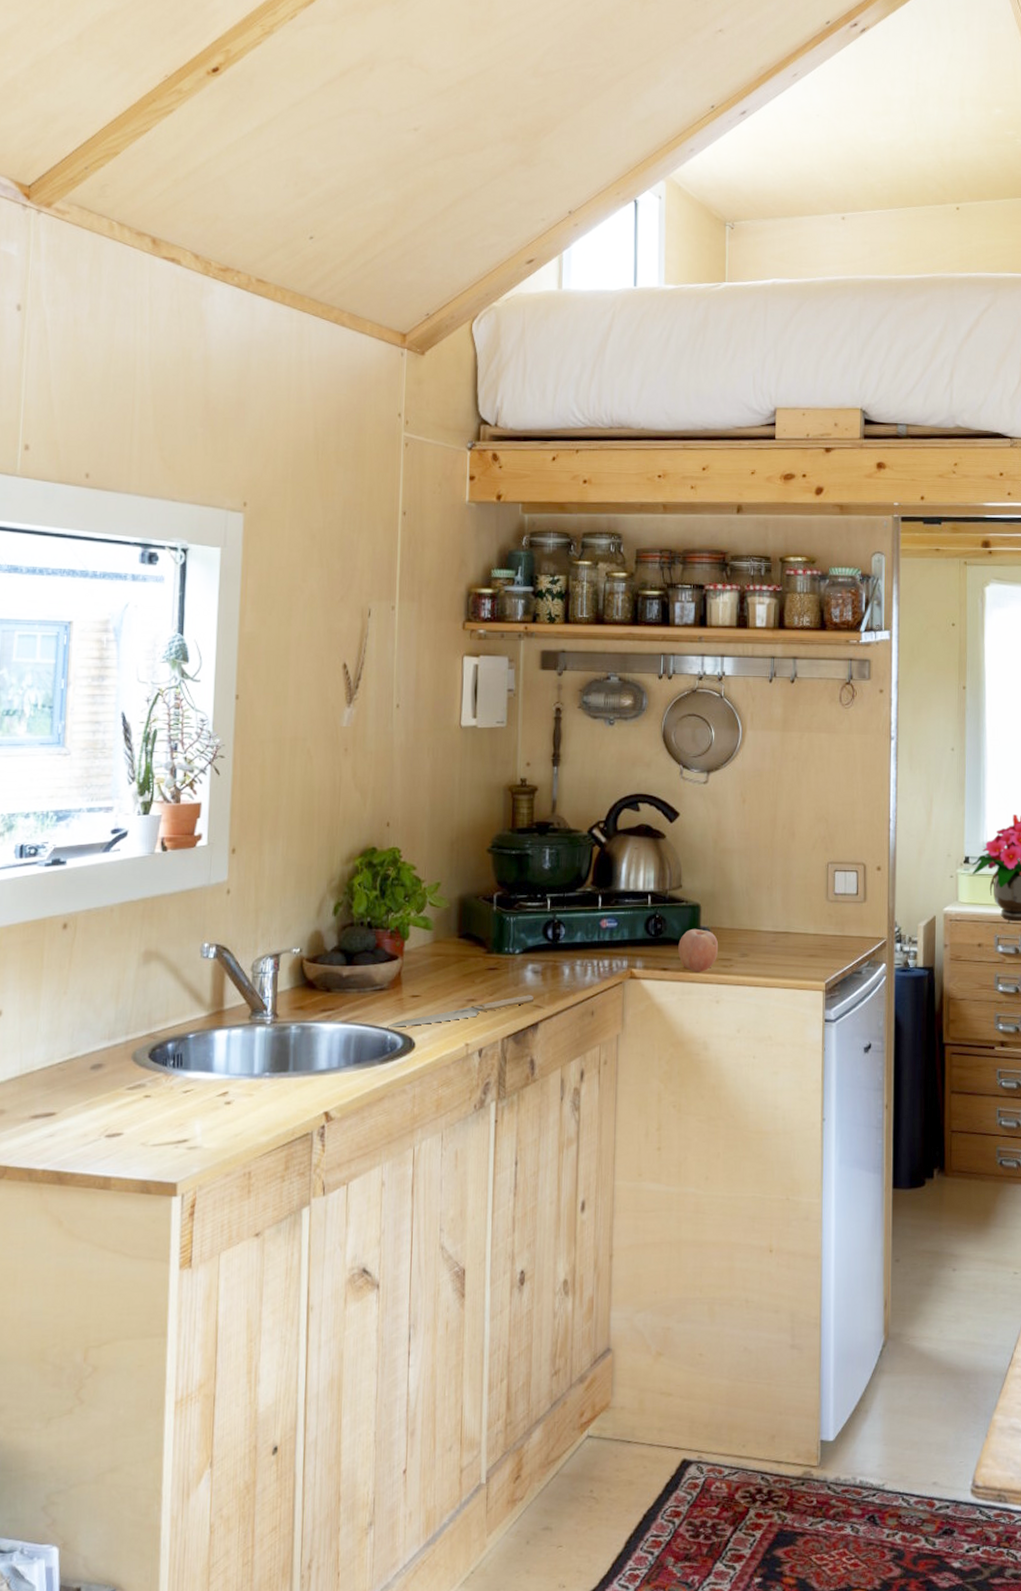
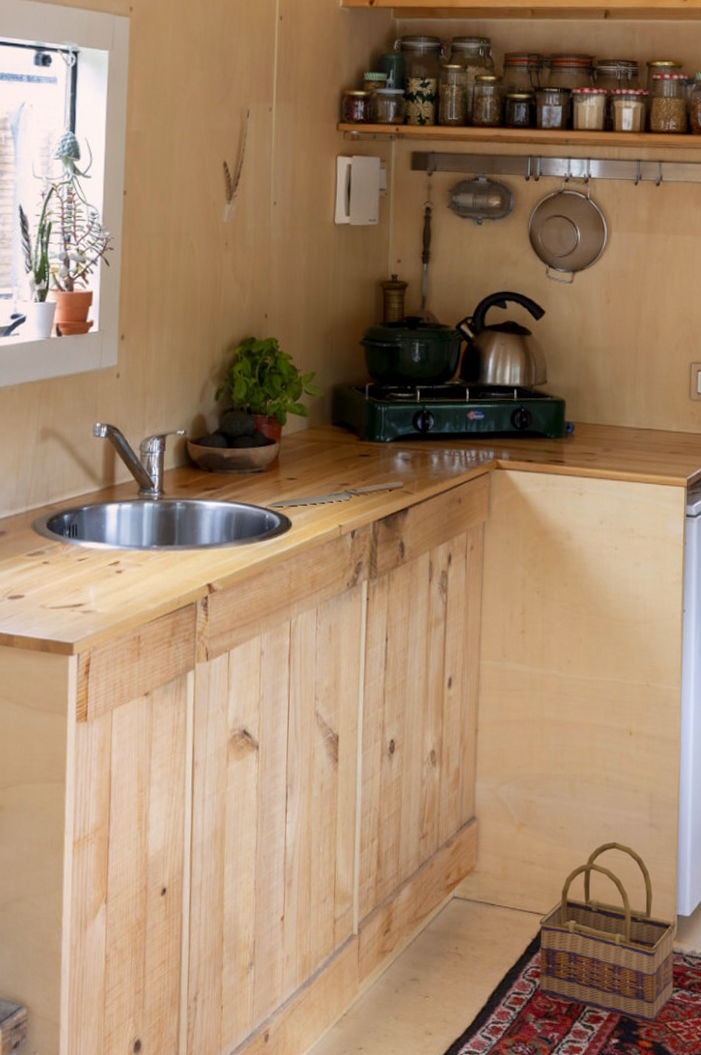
basket: none [677,1366,820,1558] -> present [538,841,676,1024]
fruit: present [678,928,719,972] -> none [543,423,583,465]

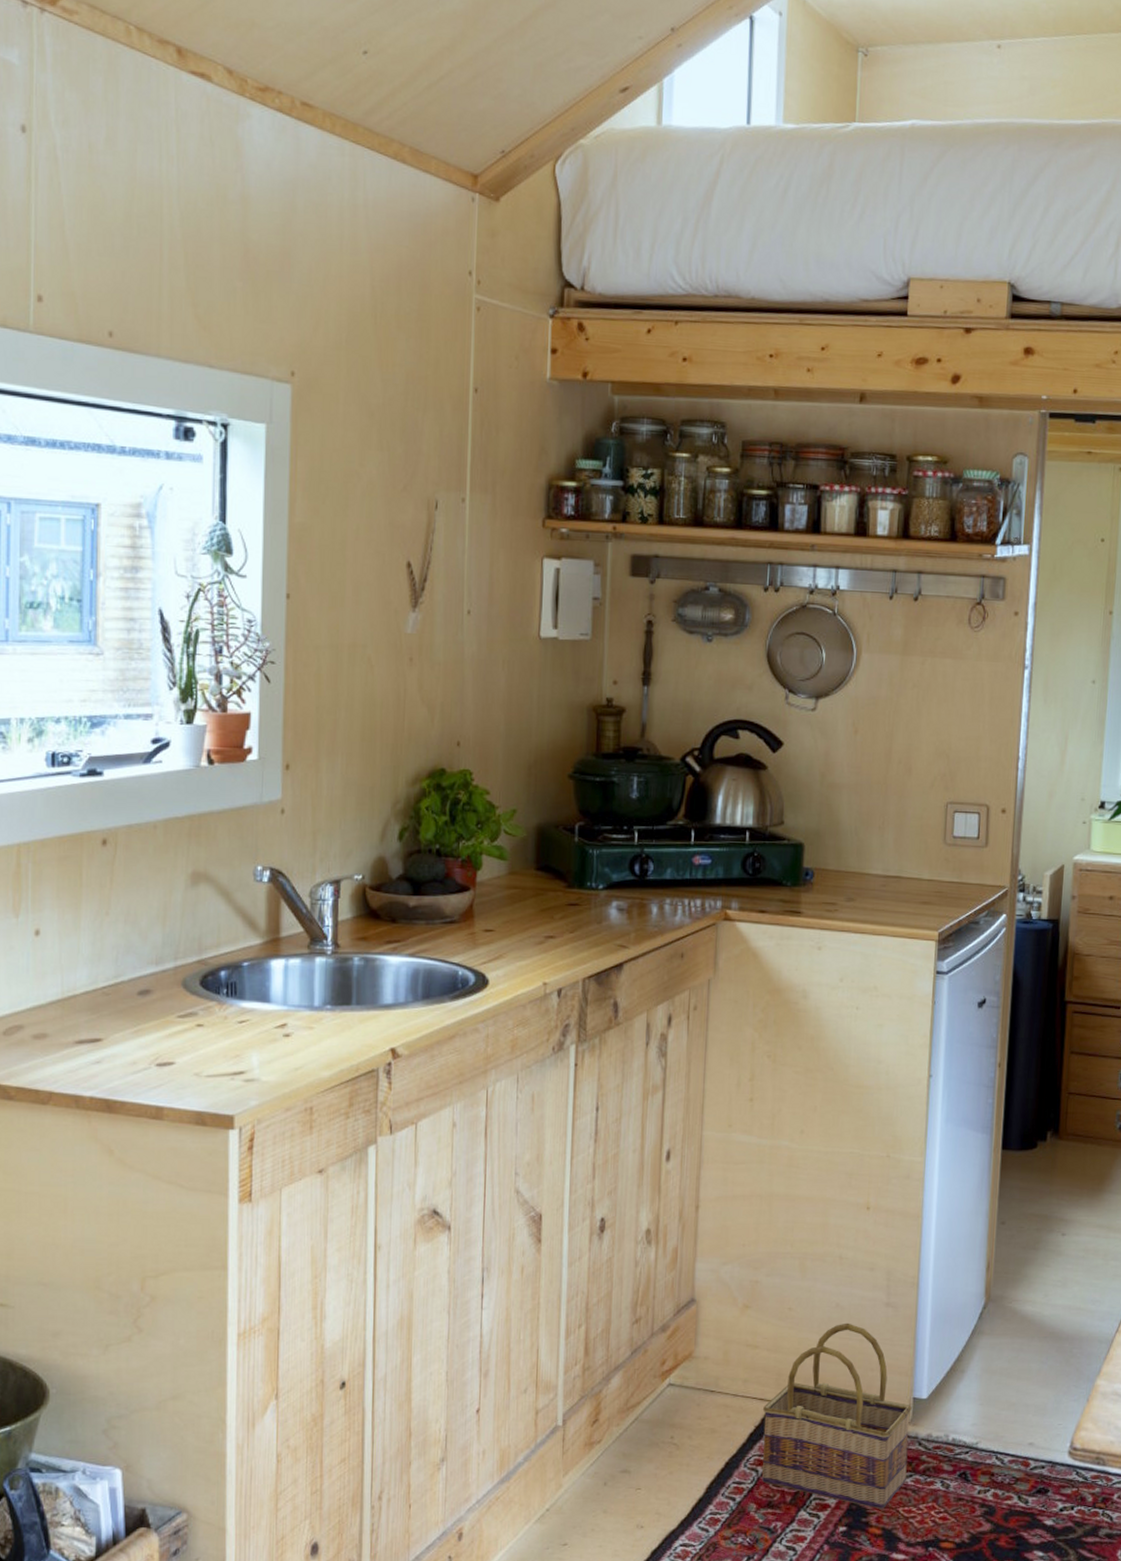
kitchen knife: present [266,481,403,508] -> none [458,933,618,963]

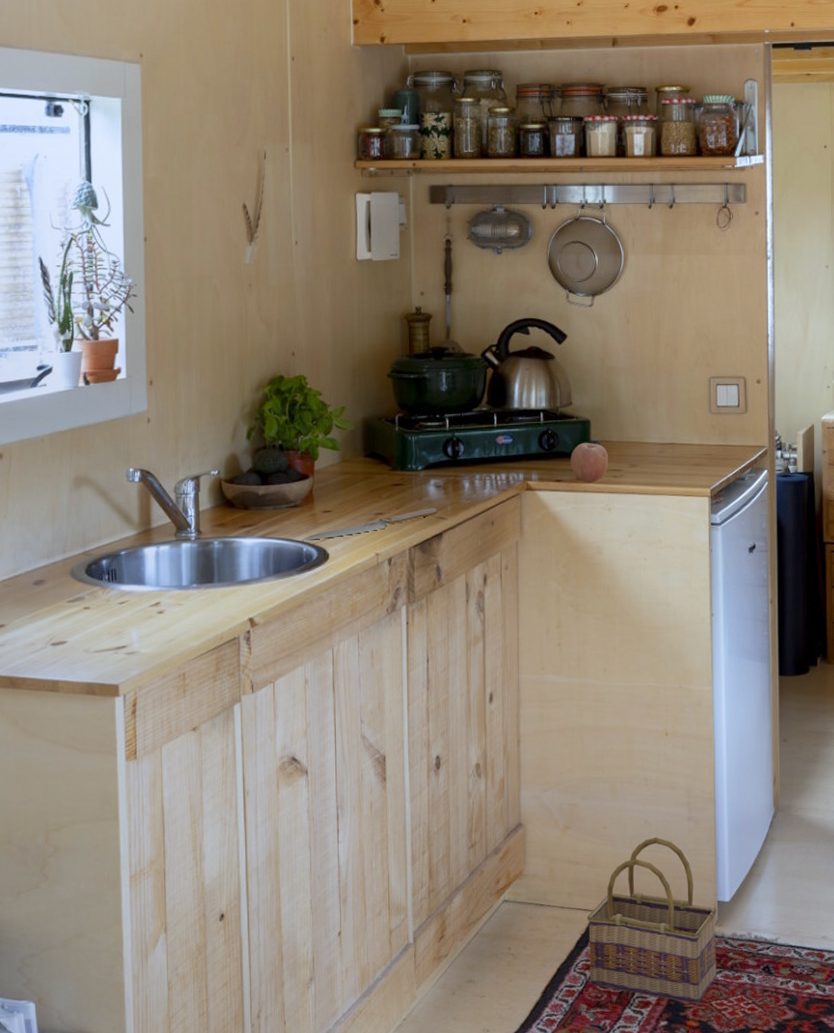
kitchen knife: none [458,933,618,963] -> present [303,507,437,541]
fruit: none [778,869,823,916] -> present [571,442,609,483]

